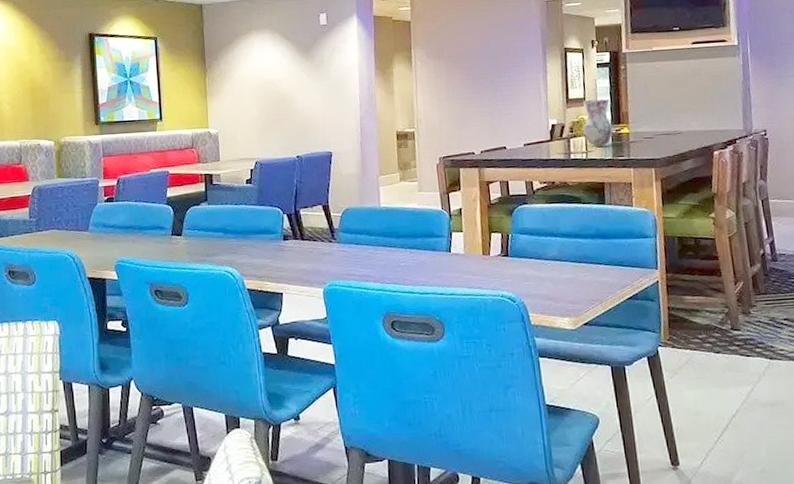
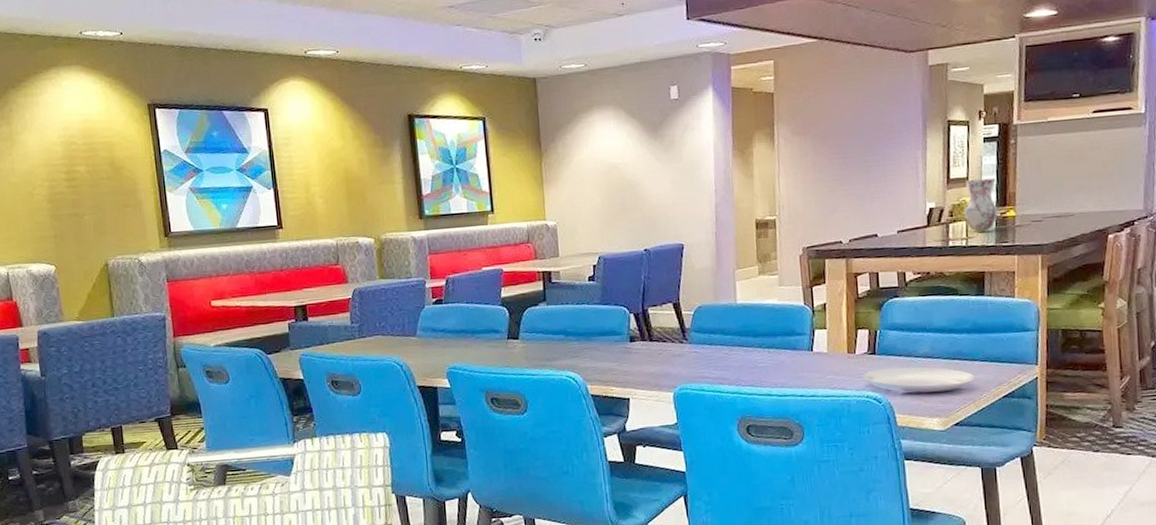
plate: none [497,269,601,293] -> present [862,367,975,393]

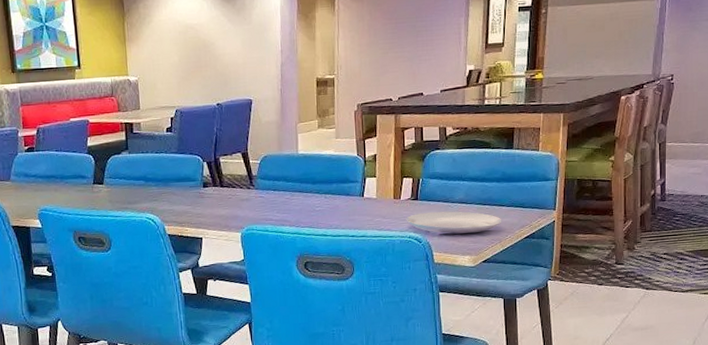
vase: present [963,178,998,232] -> none [498,44,528,92]

